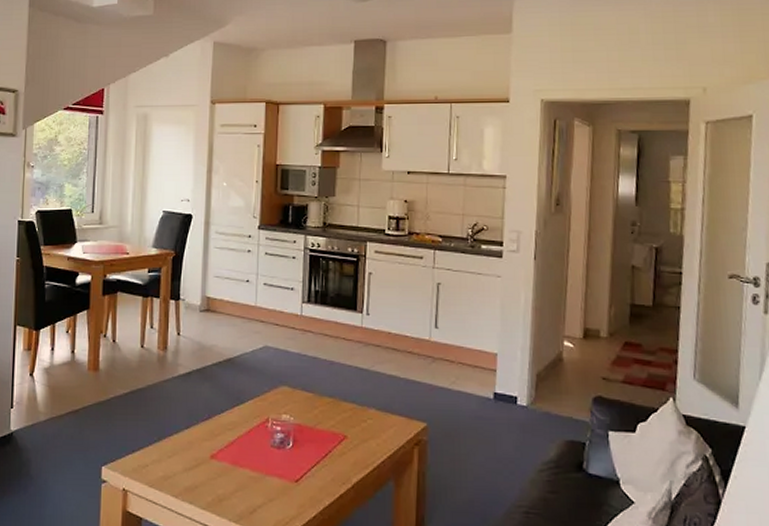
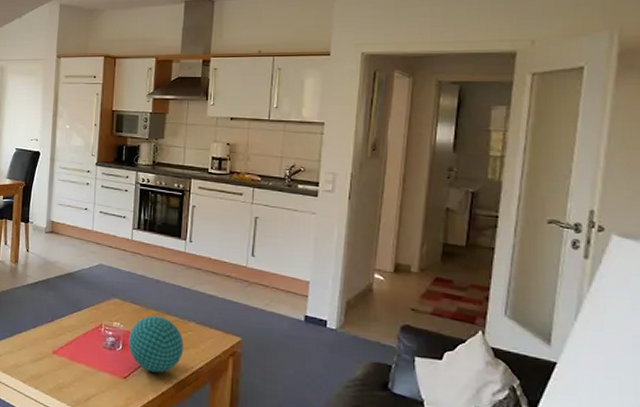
decorative ball: none [300,404,363,472] -> present [129,315,184,373]

